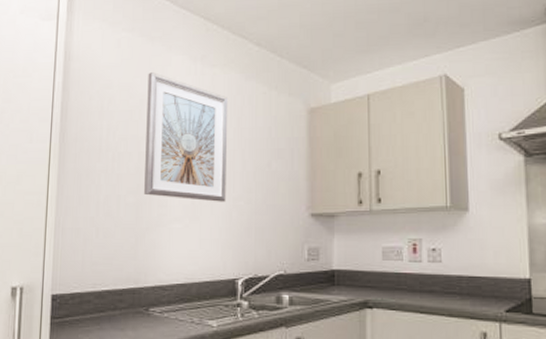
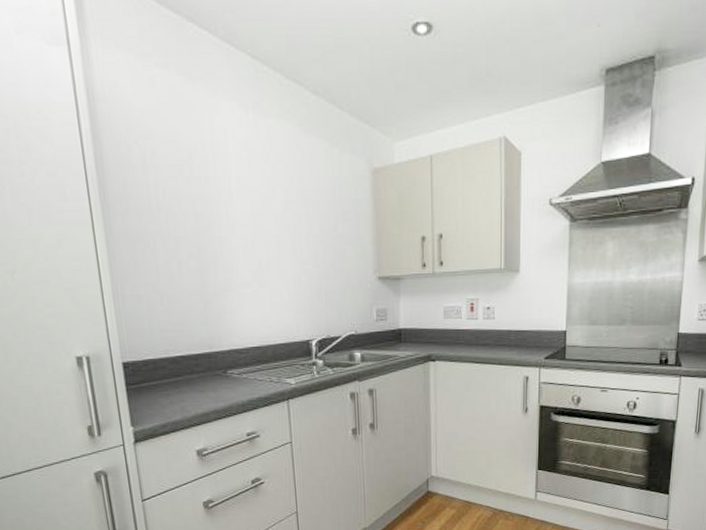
picture frame: present [144,72,229,202] -> none [193,121,294,266]

